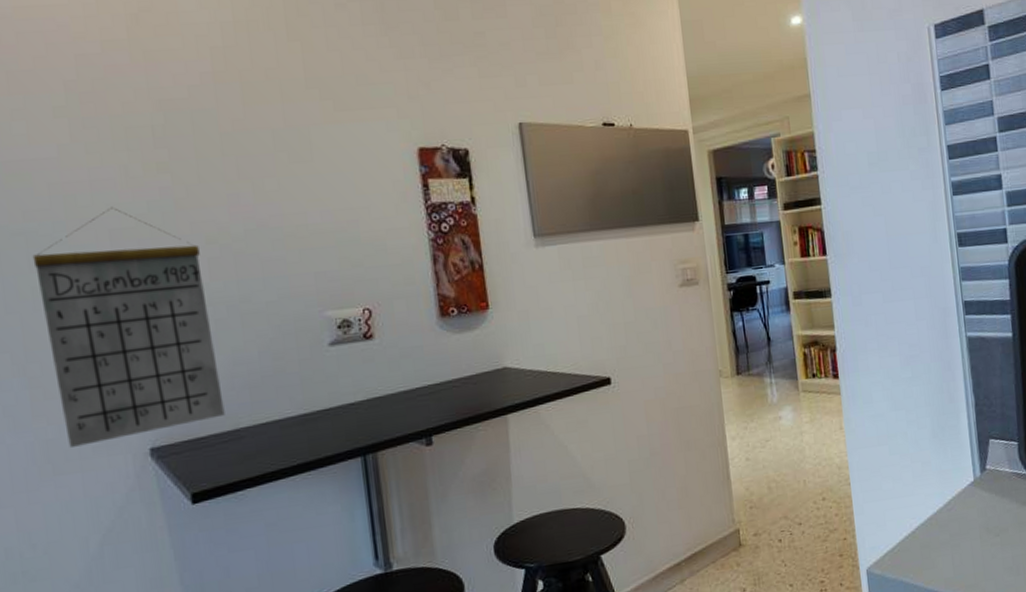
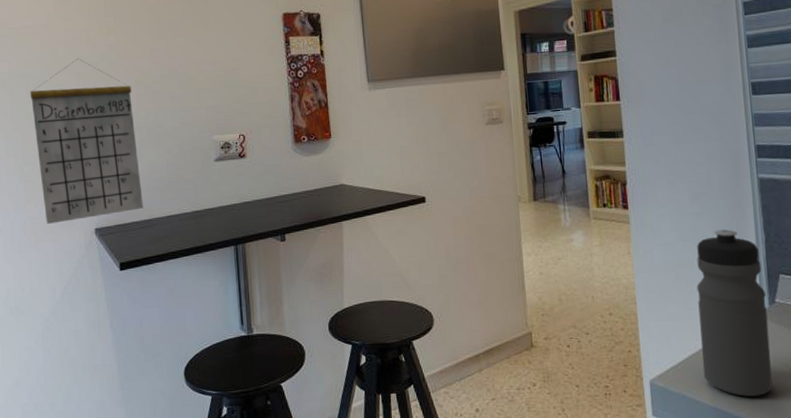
water bottle: none [909,394,986,574] -> present [697,229,773,397]

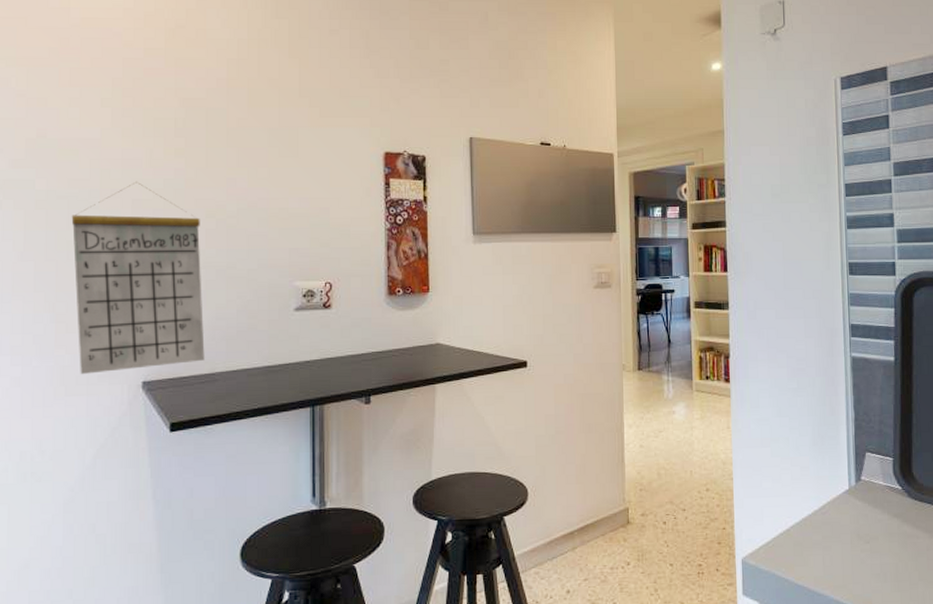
water bottle: present [697,229,773,397] -> none [790,406,855,574]

